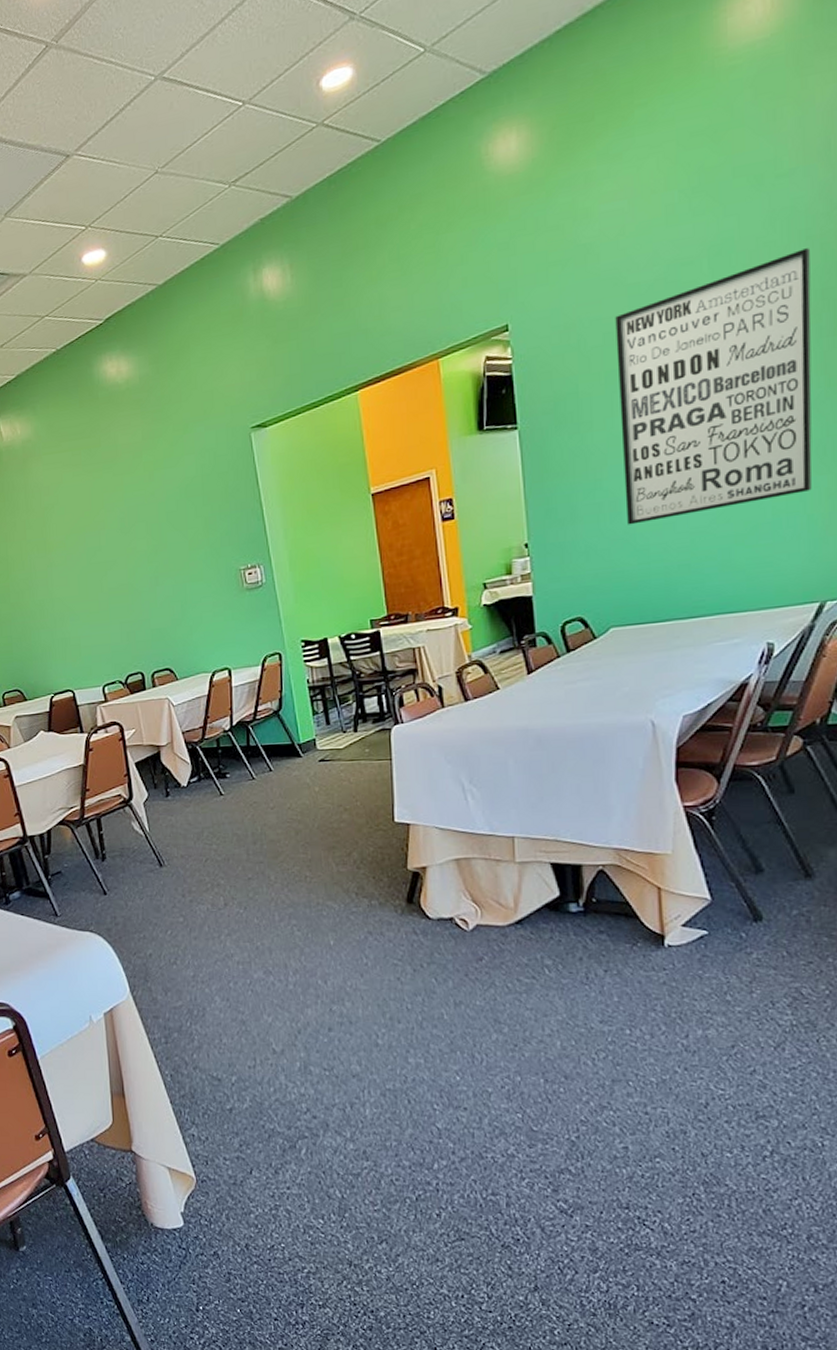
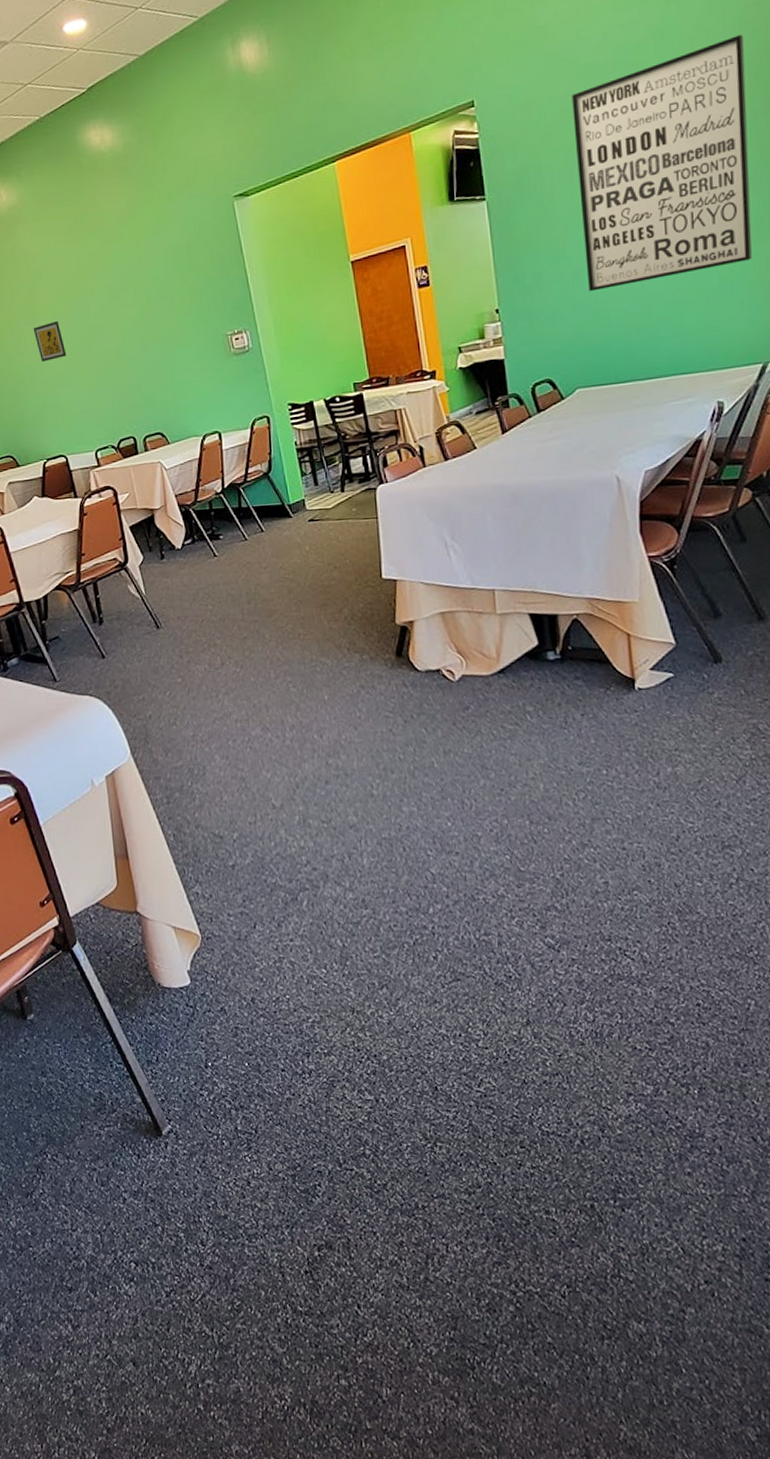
wall art: none [43,555,77,597] -> present [33,321,67,363]

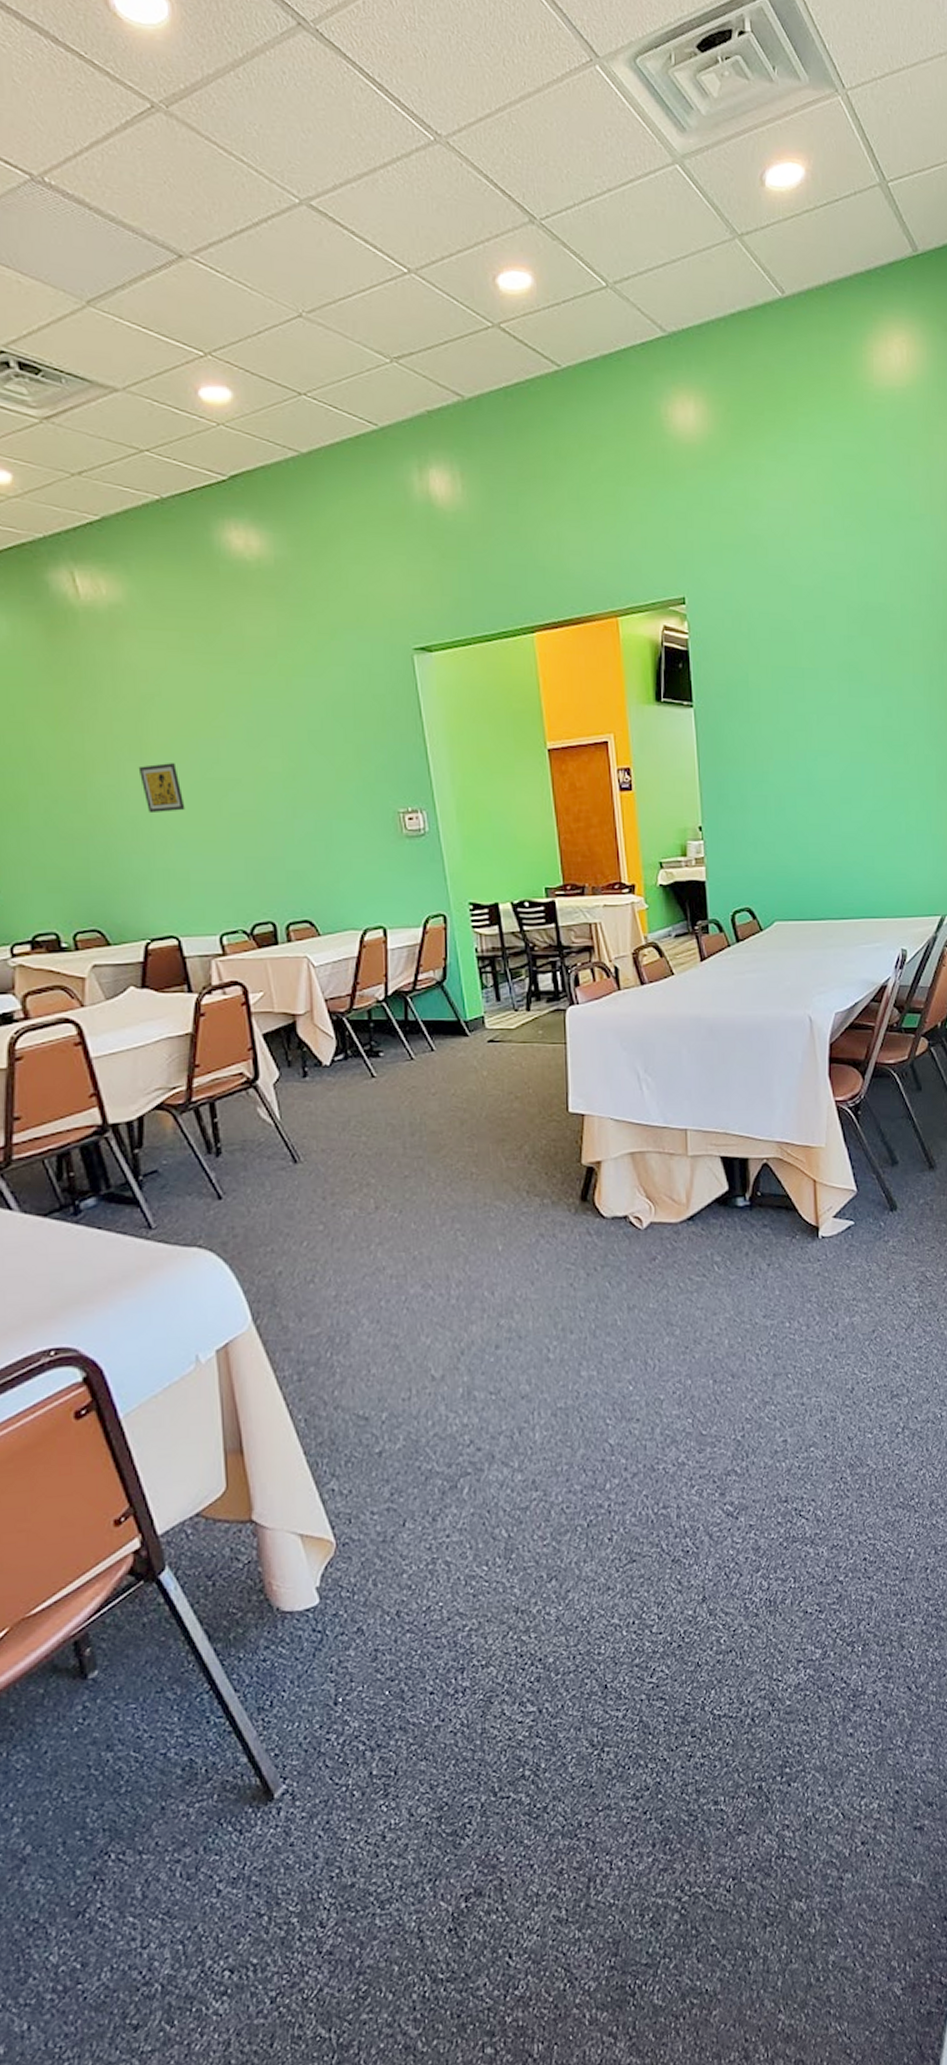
wall art: present [571,35,752,292] -> none [781,590,936,822]

